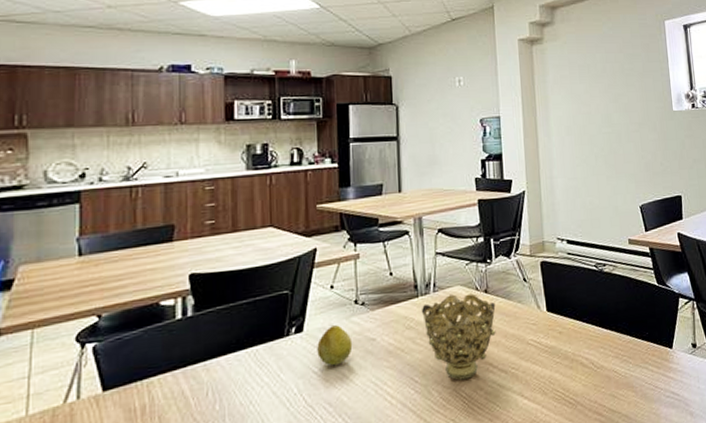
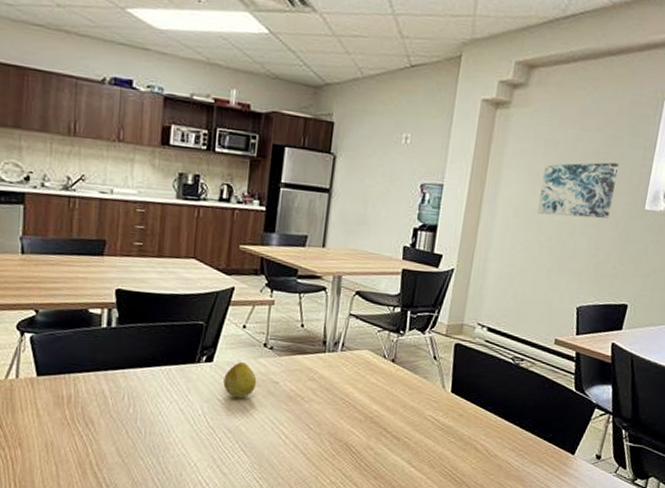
decorative bowl: present [422,293,496,381] -> none [326,357,401,437]
wall art: none [583,76,646,129] -> present [538,162,619,218]

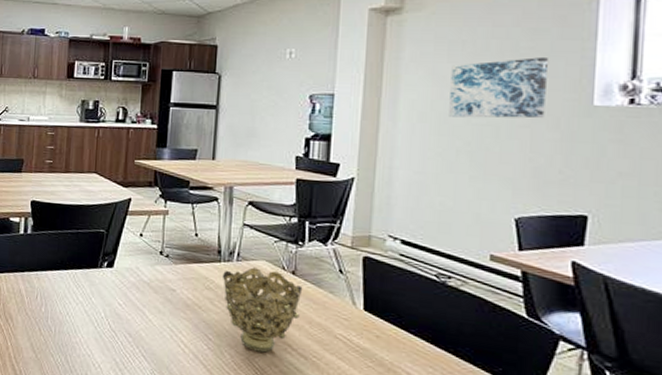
pear: present [223,362,257,399] -> none [123,269,155,304]
decorative bowl: none [326,357,401,437] -> present [223,267,303,353]

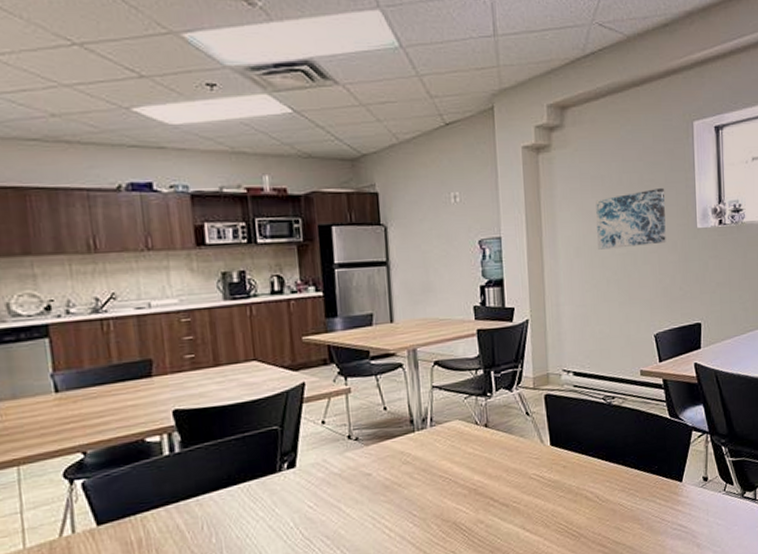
decorative bowl: present [223,267,303,353] -> none [419,428,497,514]

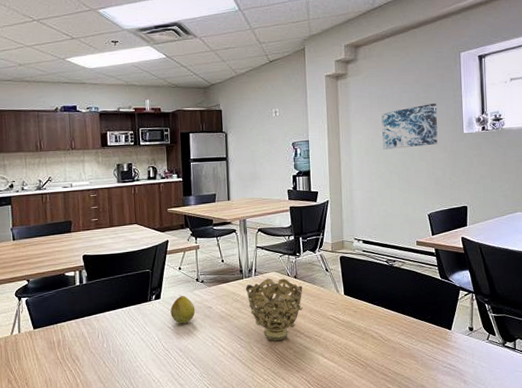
pear: none [311,460,348,501] -> present [170,296,196,324]
decorative bowl: none [419,428,497,514] -> present [246,278,303,341]

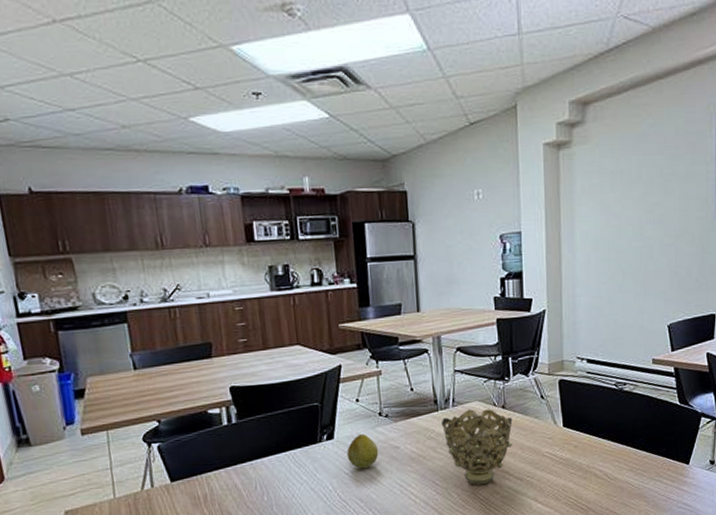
wall art: present [381,103,438,150] -> none [614,182,685,243]

